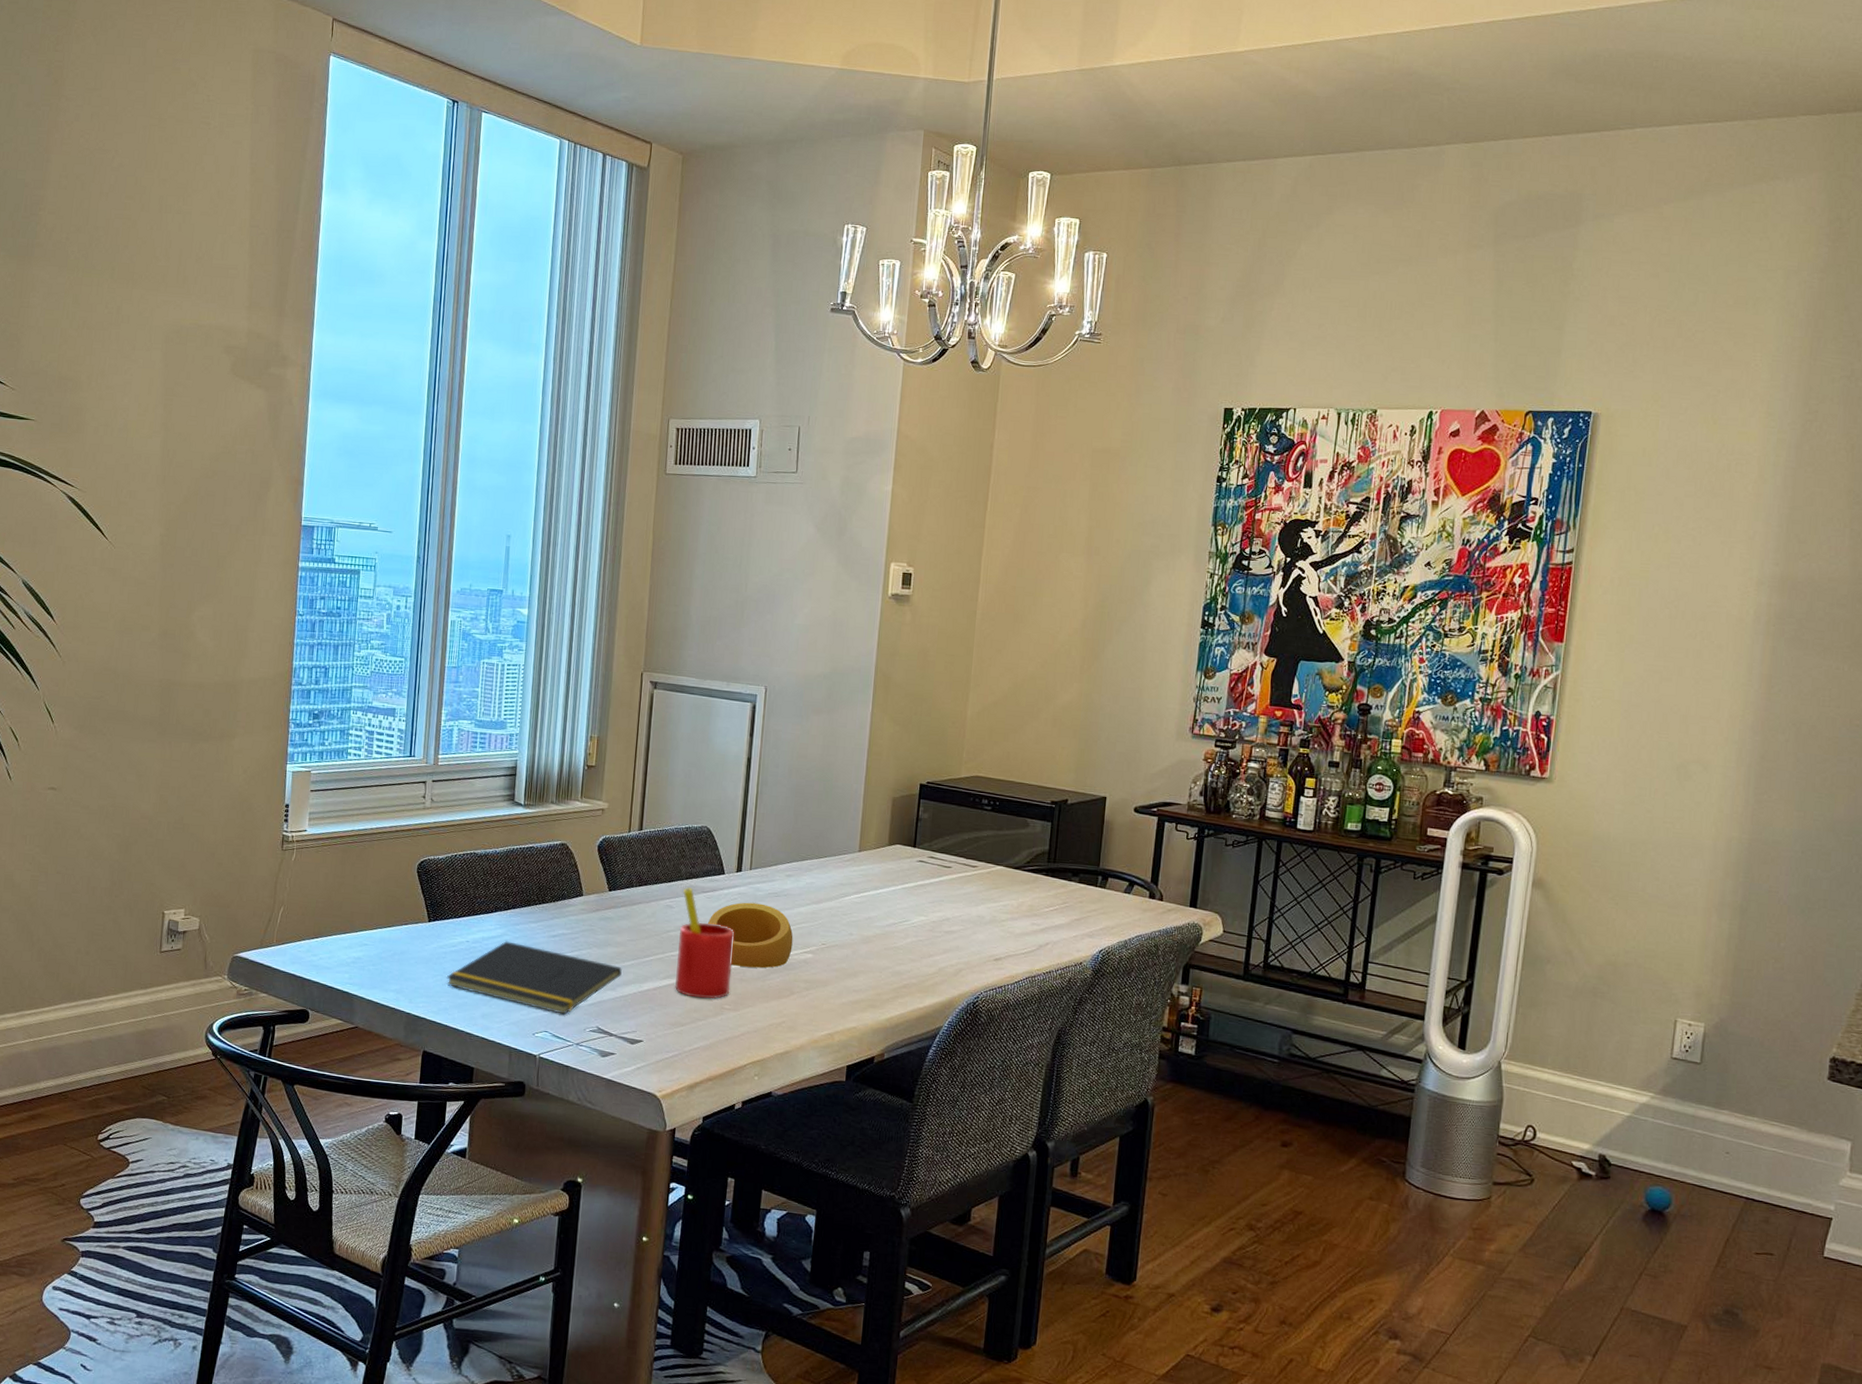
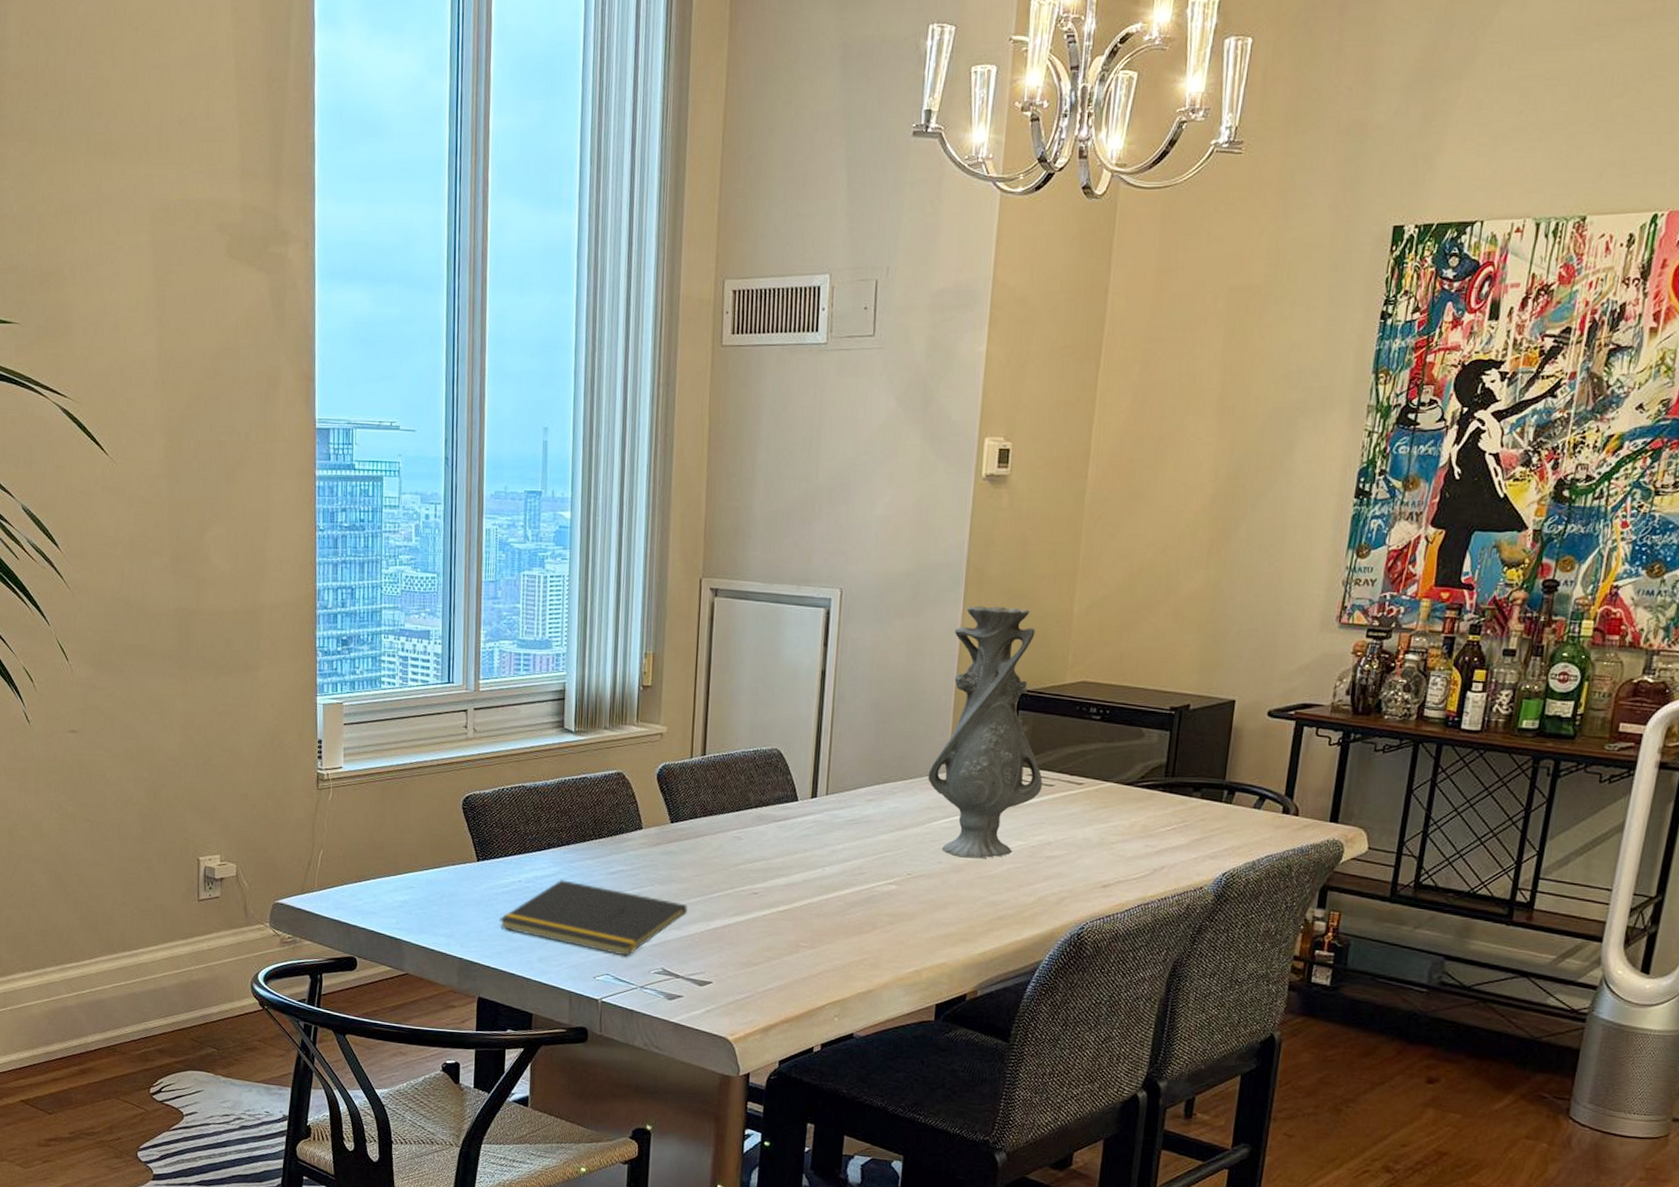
straw: present [674,887,735,999] -> none [745,816,811,936]
ring: present [708,902,793,968] -> none [781,831,876,902]
vase: none [840,706,941,932] -> present [928,605,1043,859]

